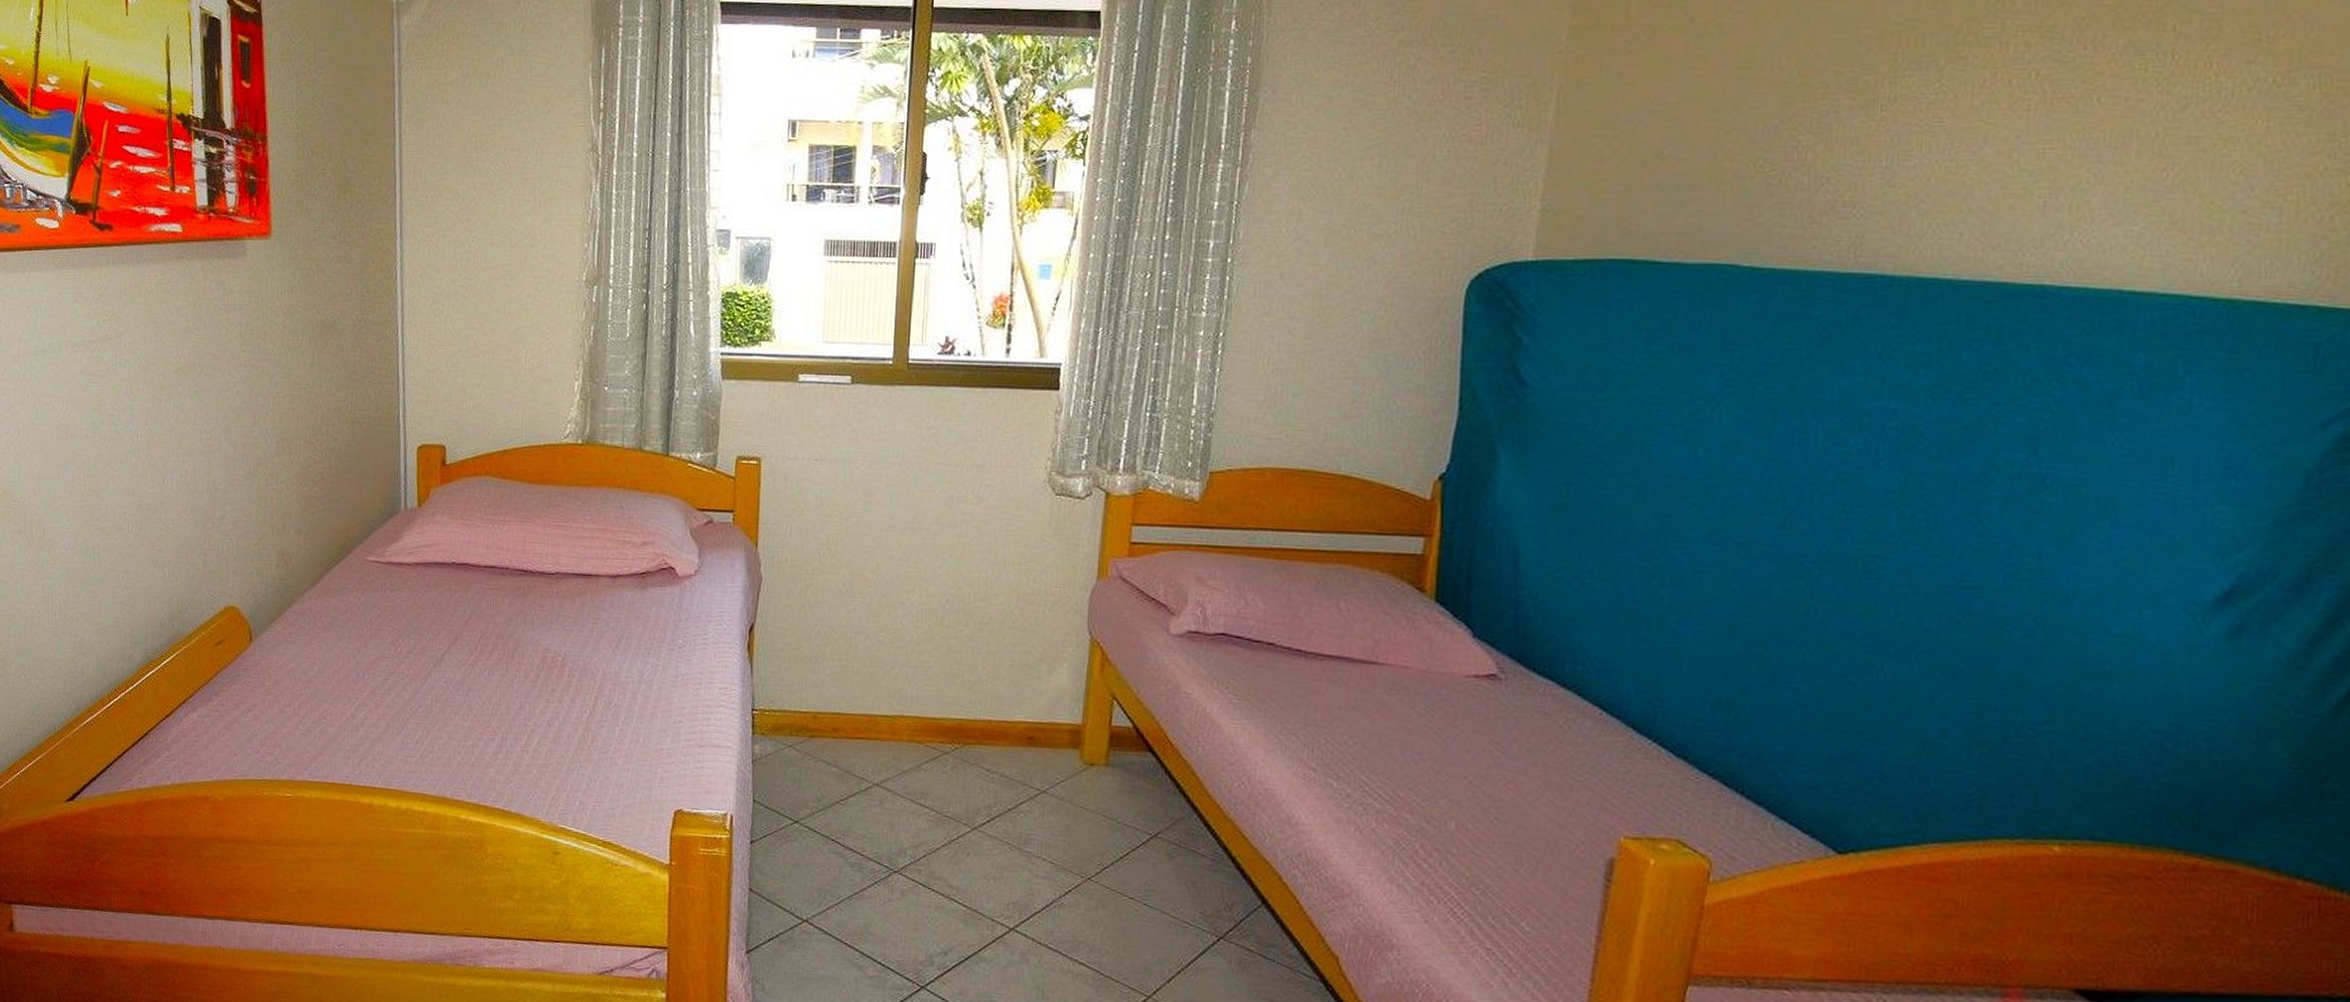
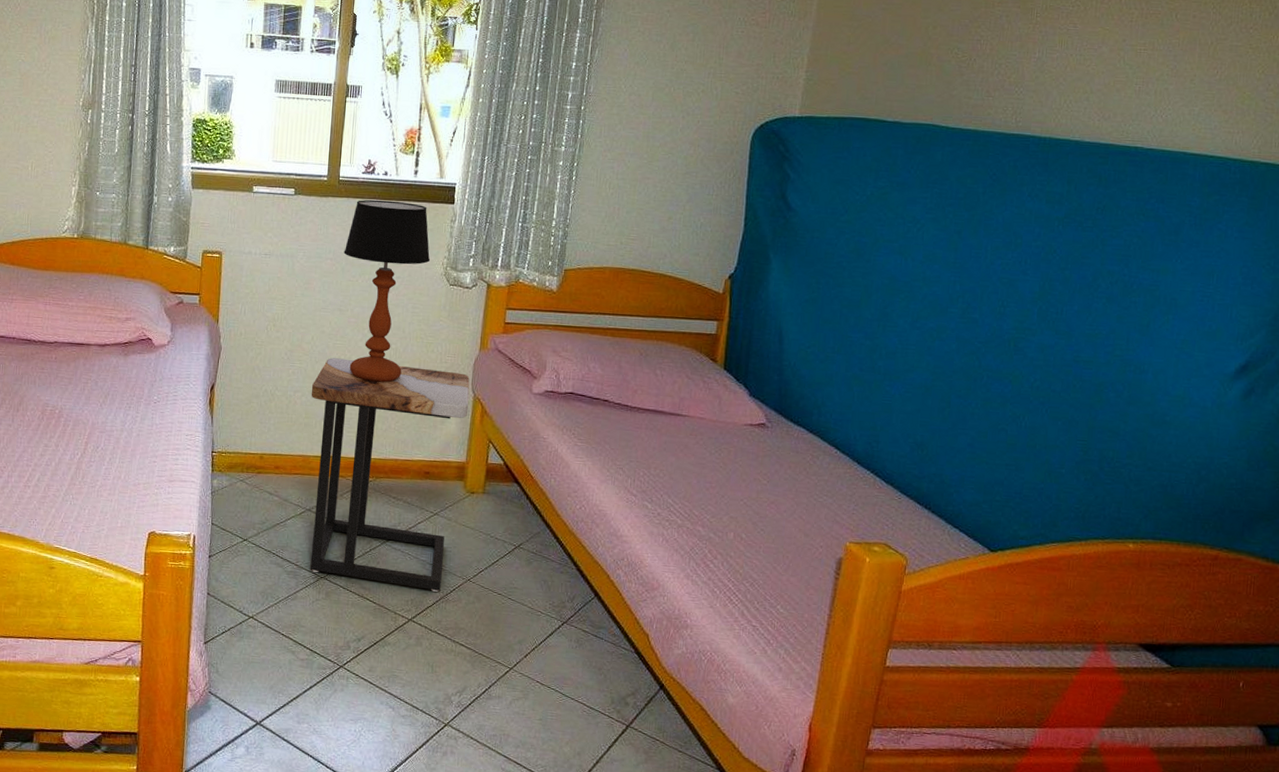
side table: none [876,590,1085,893] -> present [310,358,470,592]
table lamp: none [916,387,1029,621] -> present [343,199,431,383]

